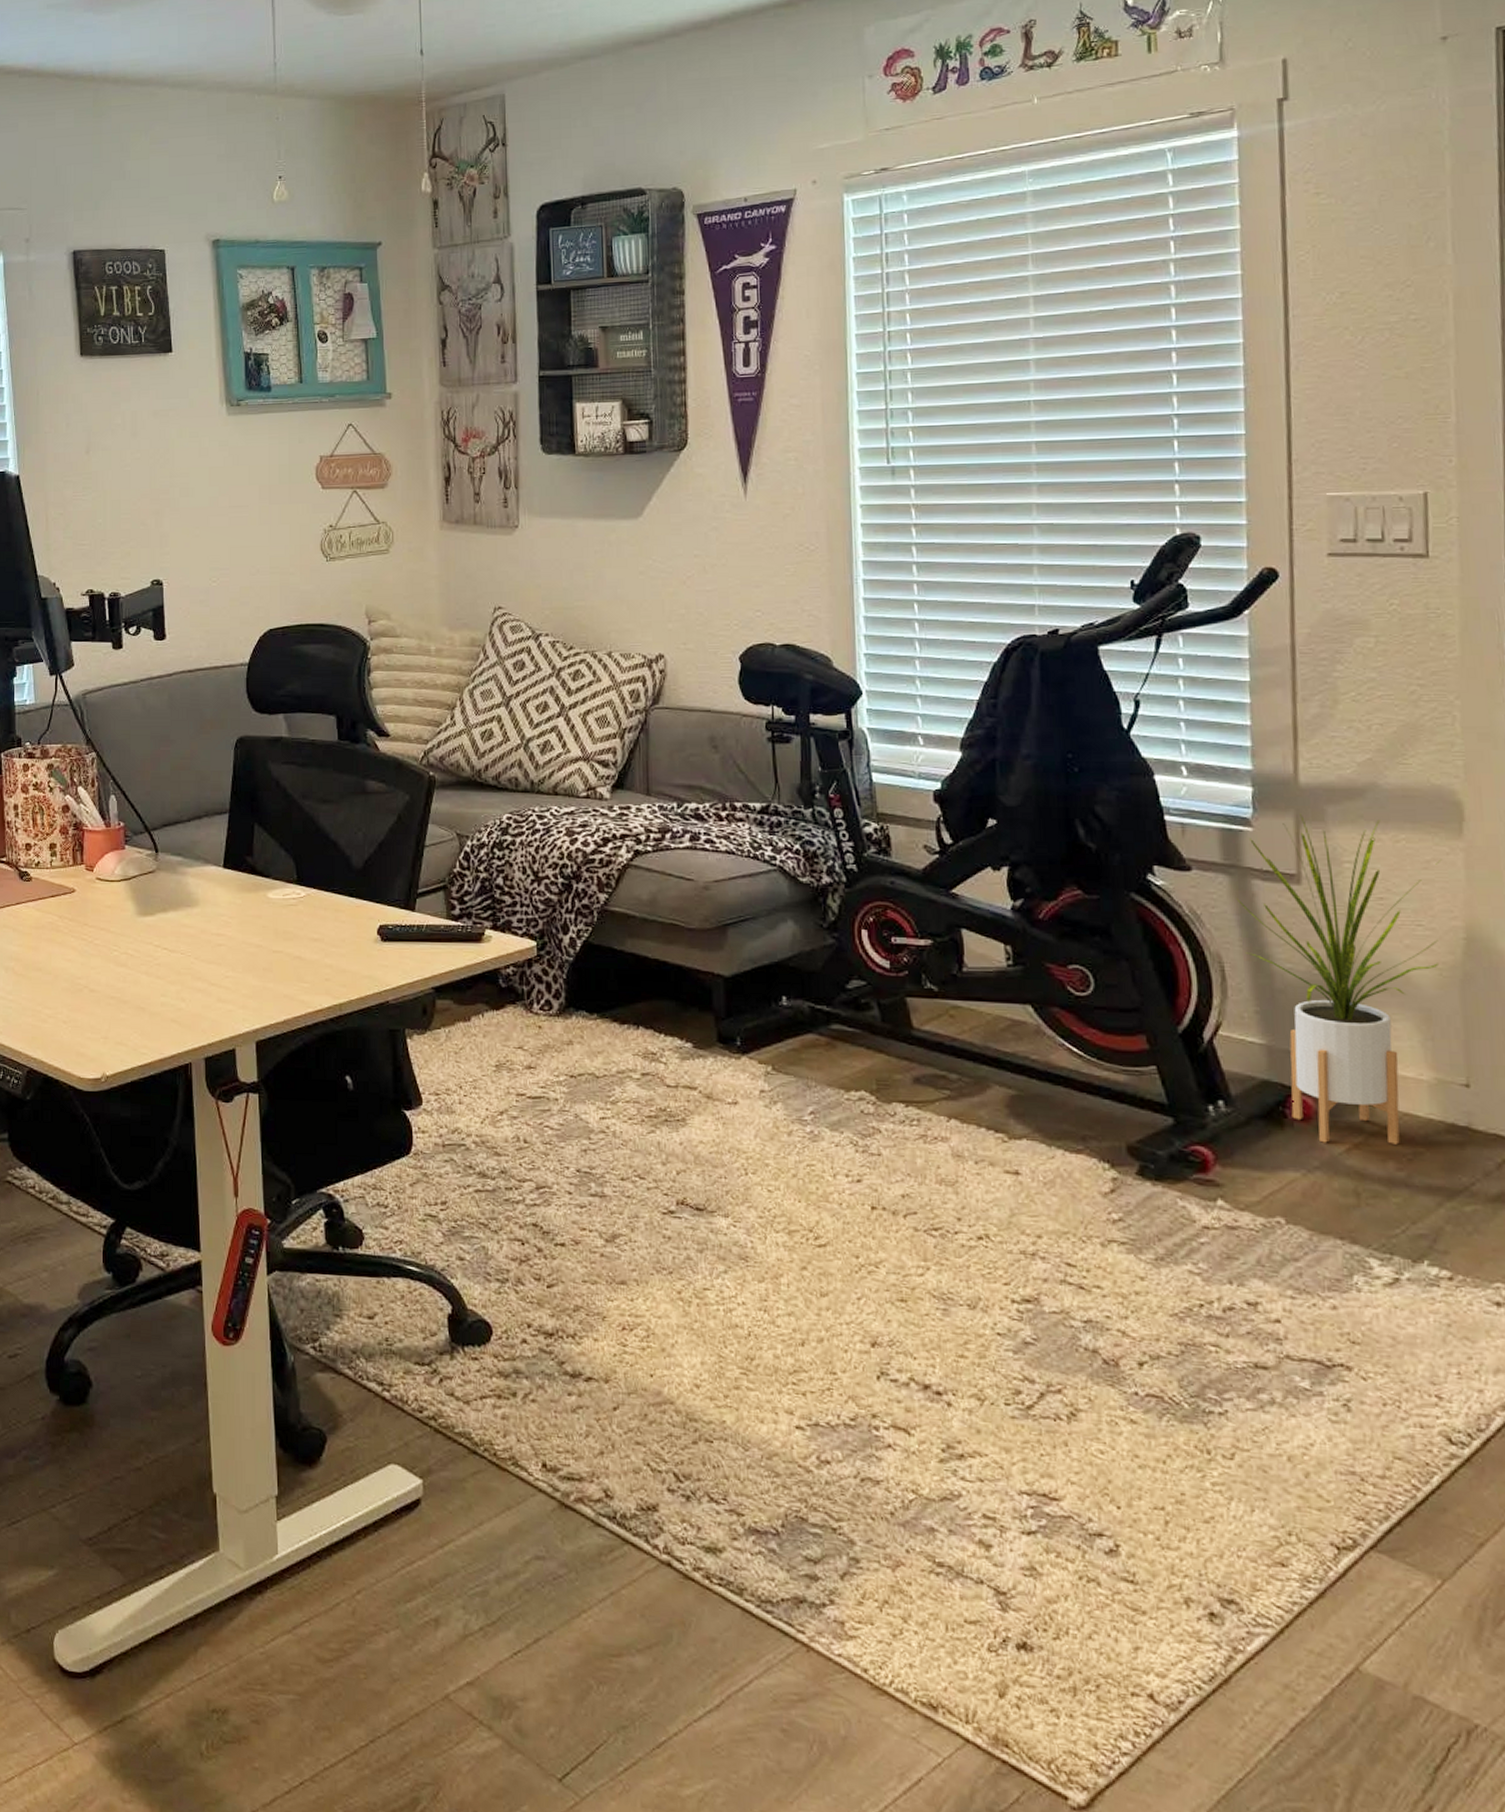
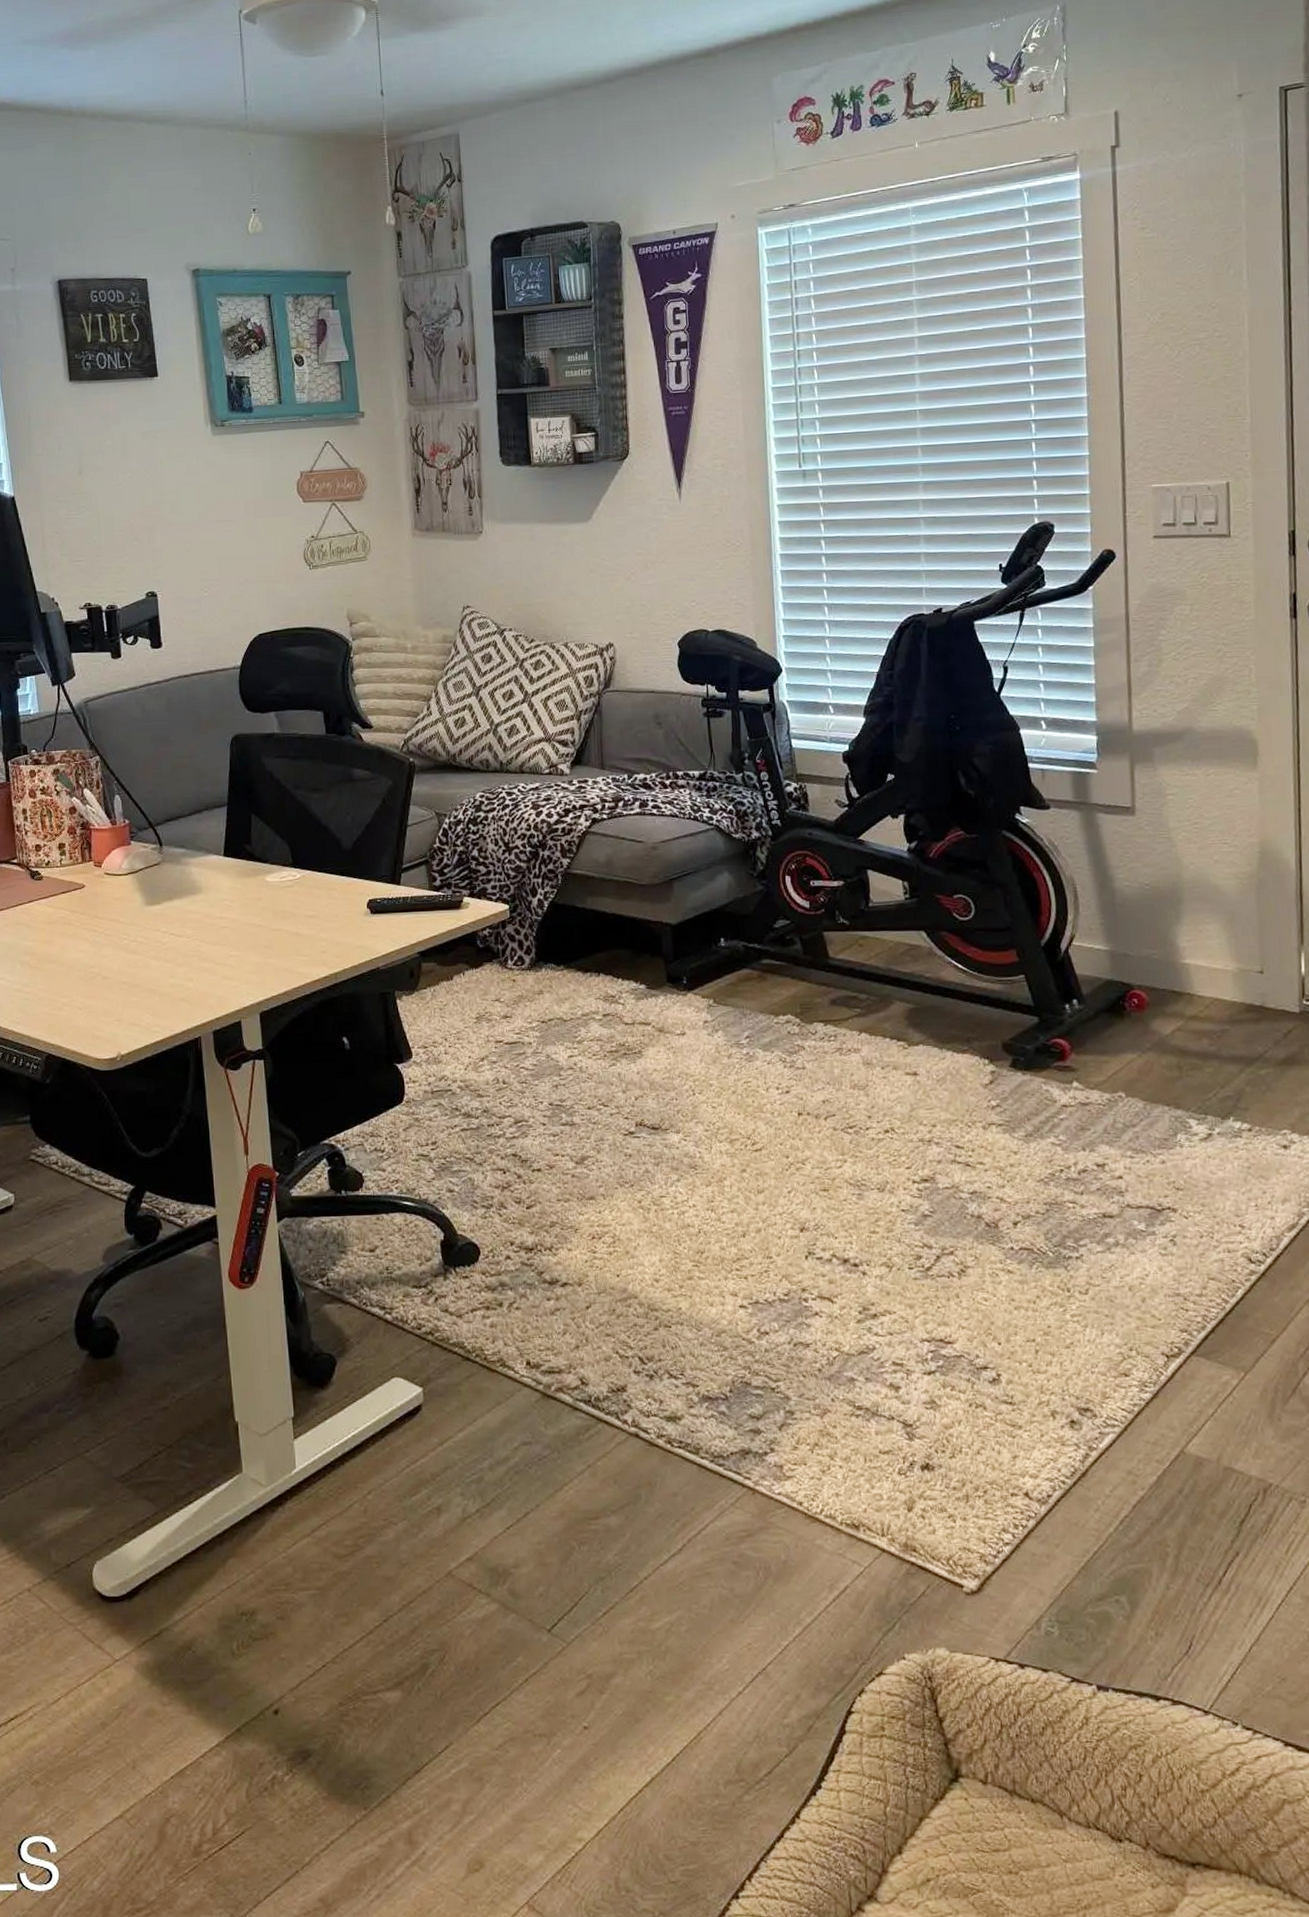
house plant: present [1236,813,1442,1145] -> none [1085,756,1242,1028]

